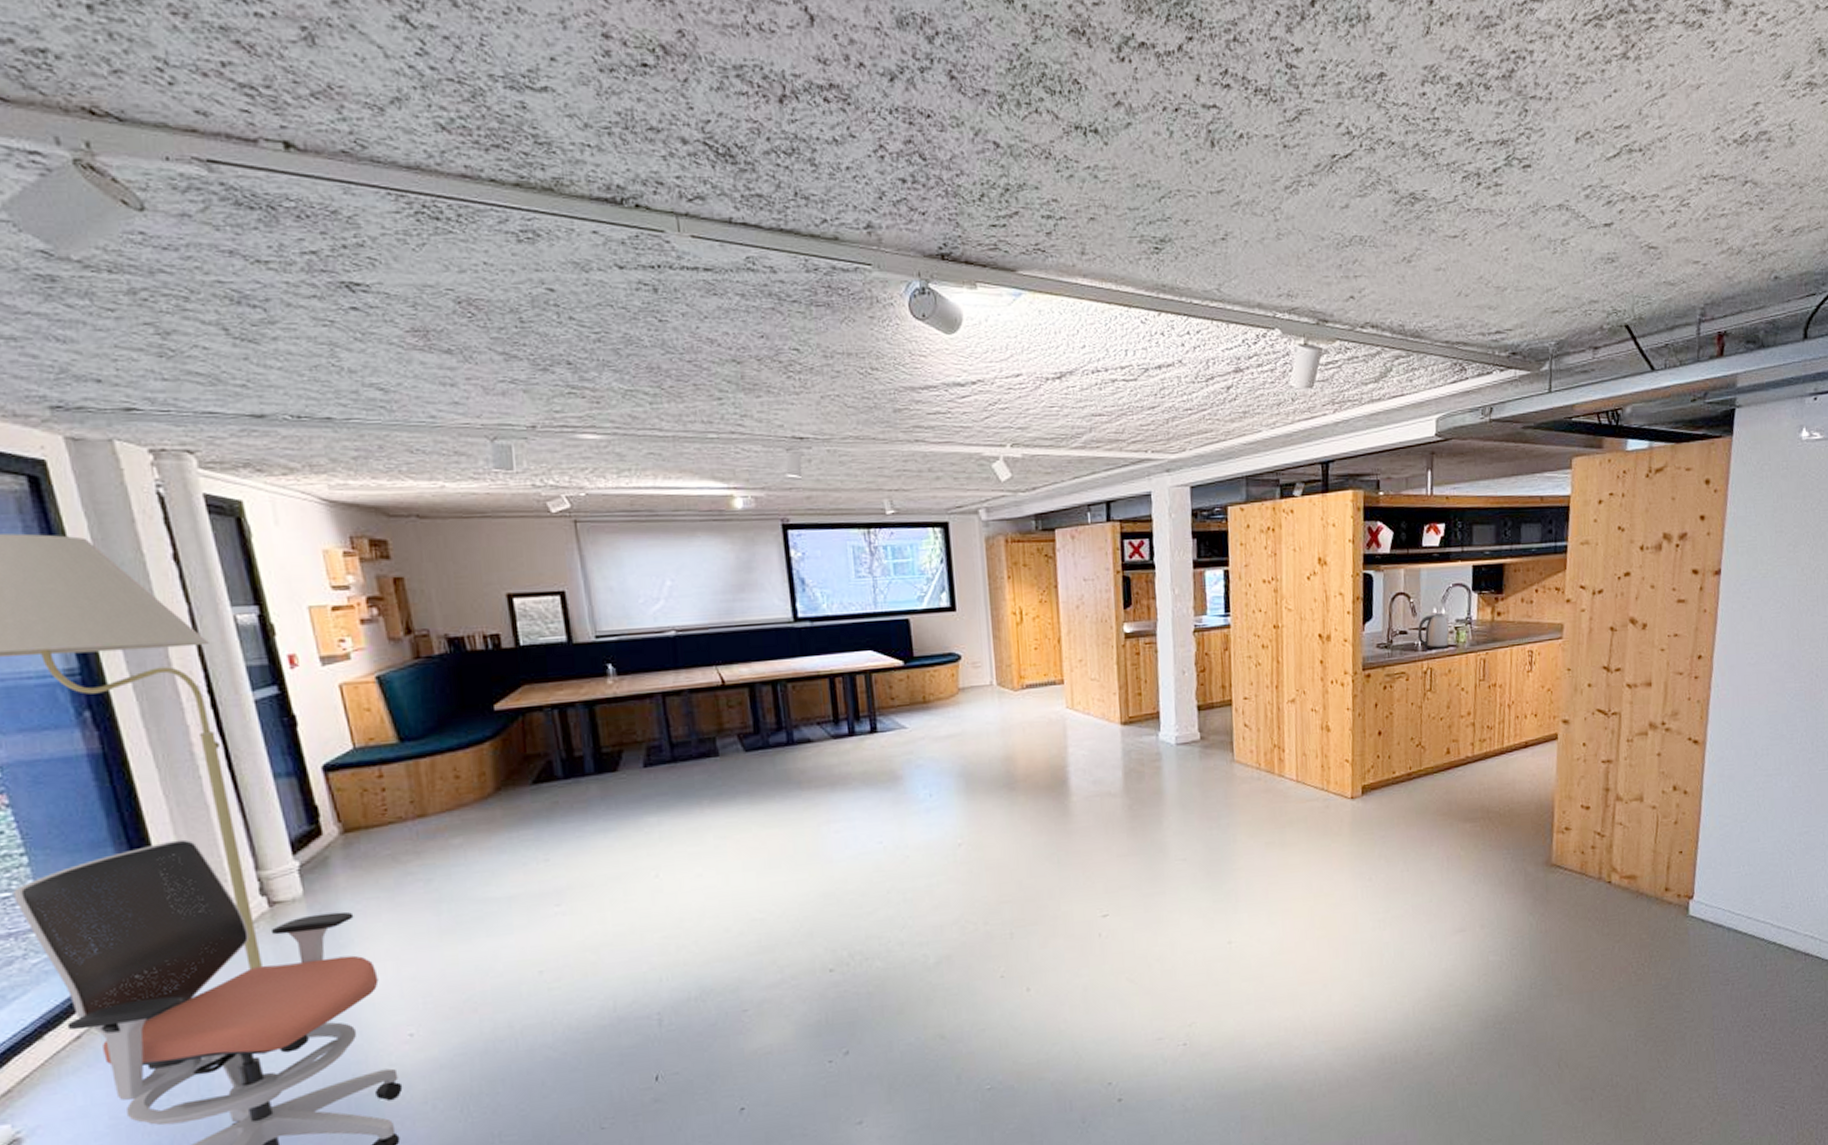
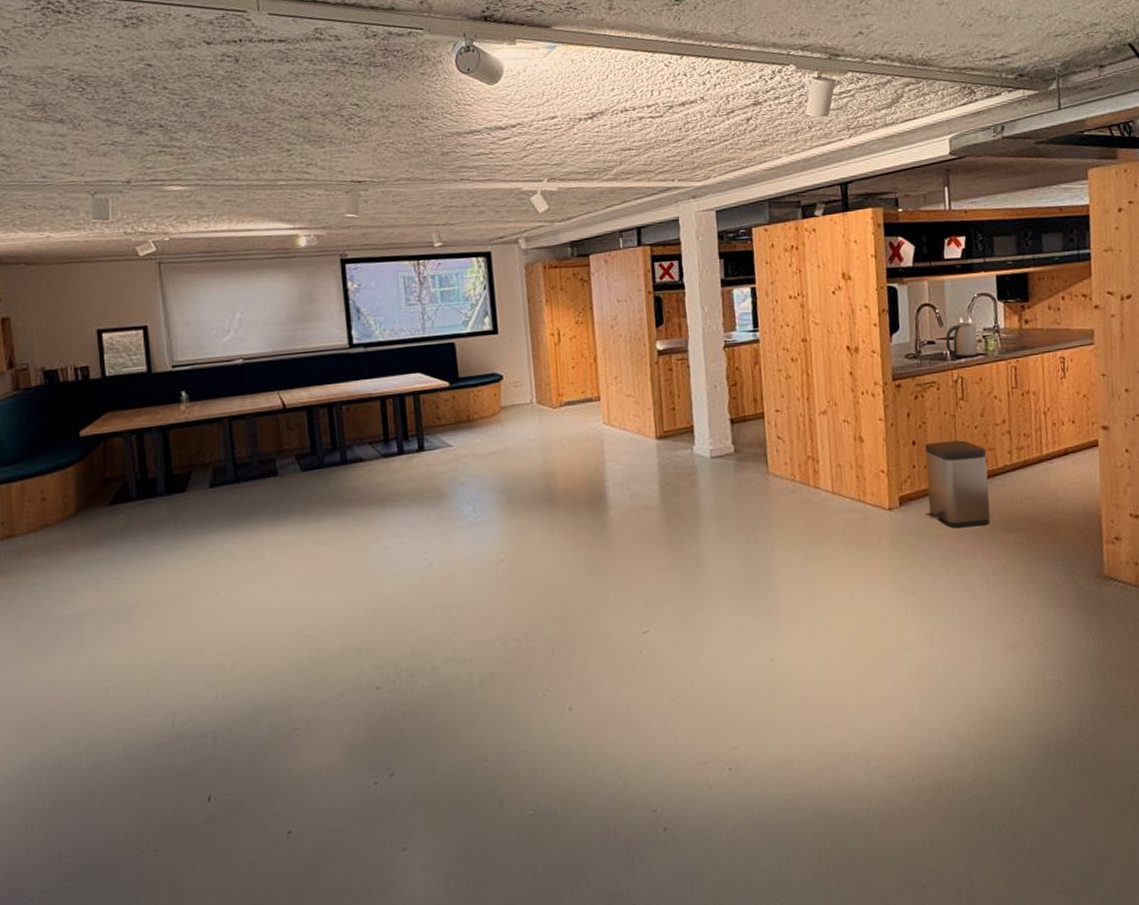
pedal bin: none [1387,731,1450,818] -> present [924,440,991,529]

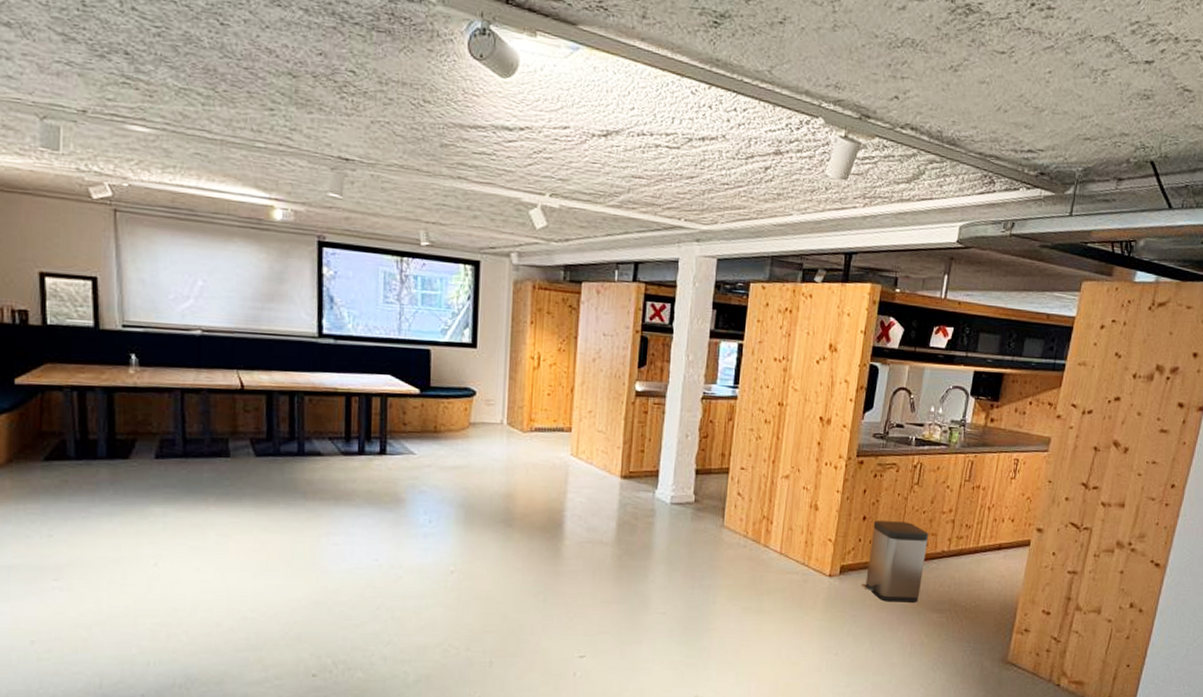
kettle: present [945,322,978,359] -> none [913,411,945,447]

